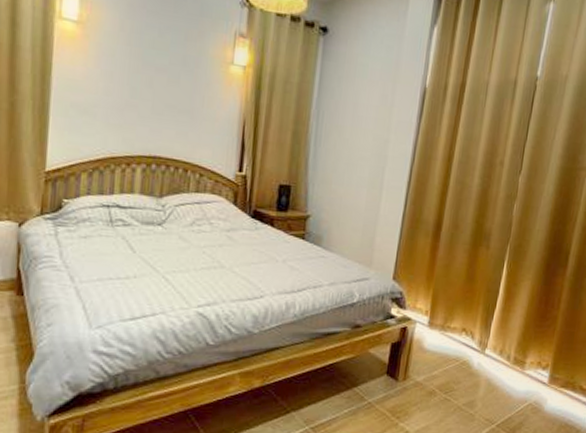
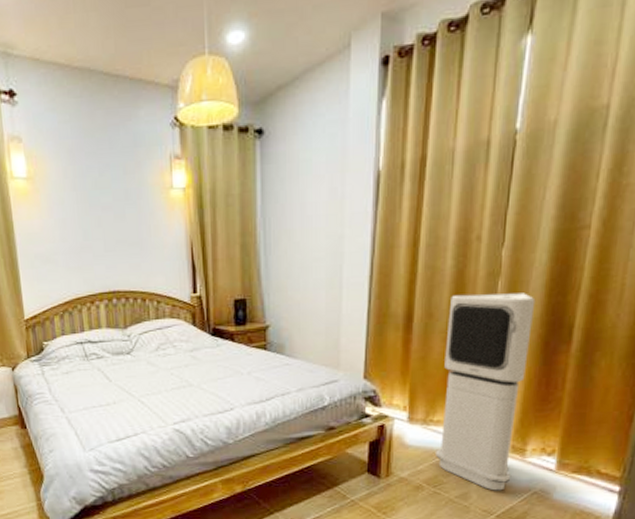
air purifier: none [449,210,542,401] -> present [436,293,536,491]

